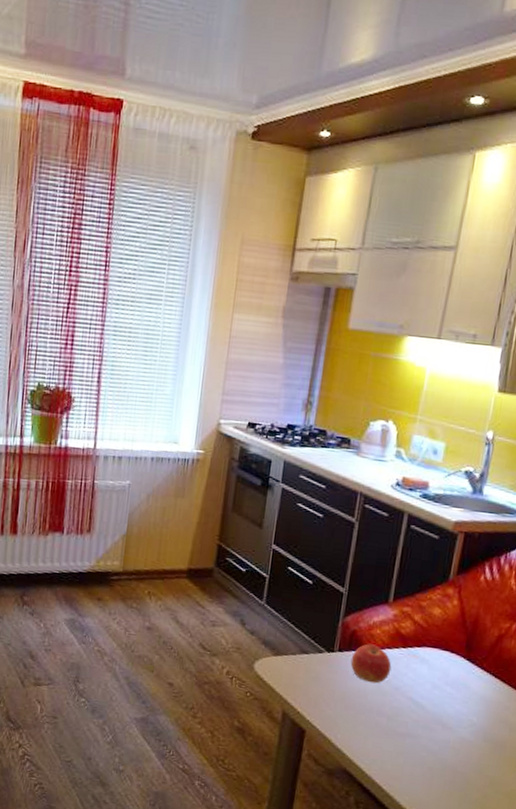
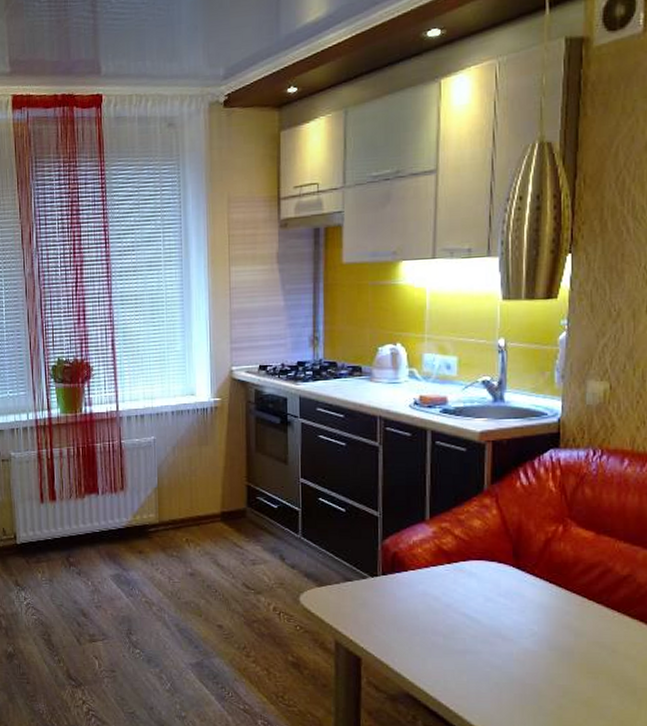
apple: present [350,643,392,684] -> none [396,564,439,603]

